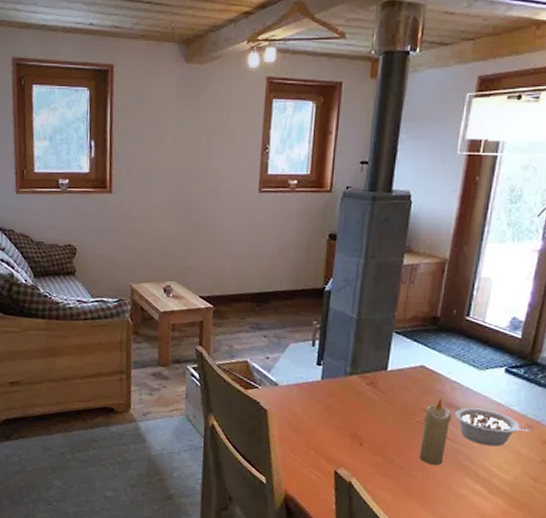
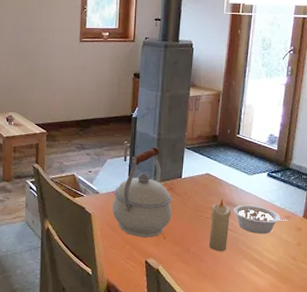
kettle: none [294,330,373,443] -> present [112,147,172,238]

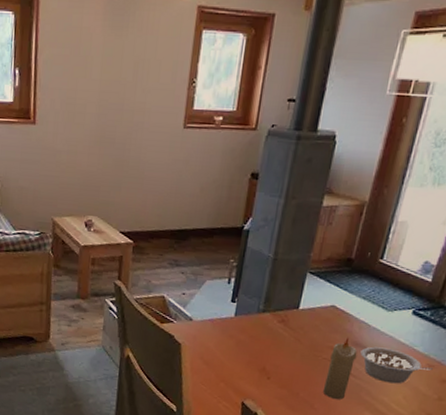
kettle: present [112,147,172,238] -> none [207,269,284,376]

